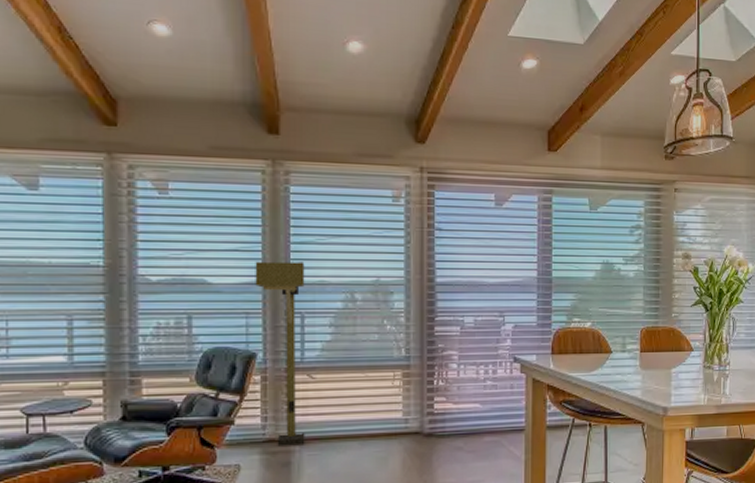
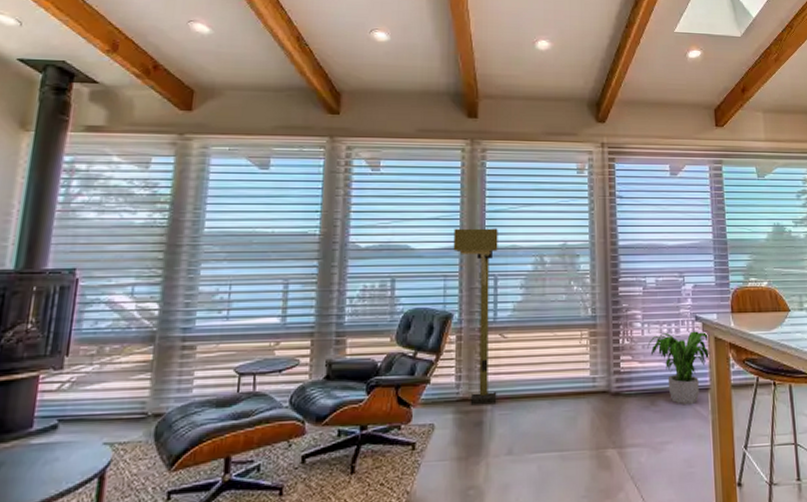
potted plant: none [463,372,527,446] -> present [647,331,710,405]

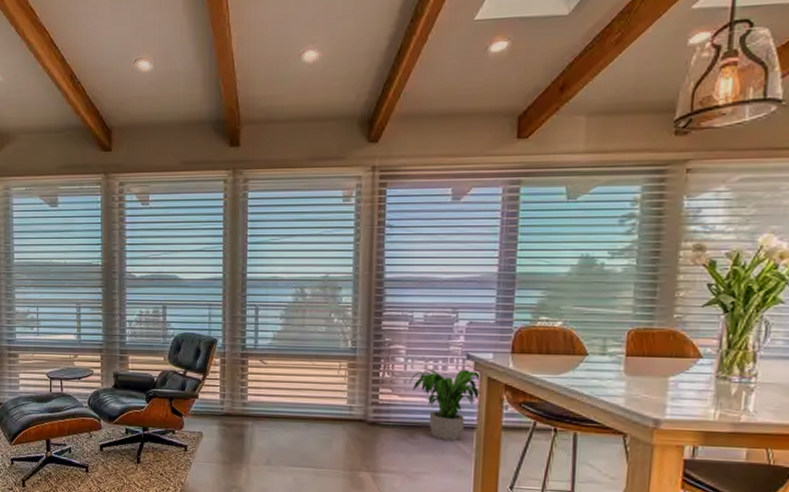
floor lamp: present [453,228,498,406] -> none [217,260,260,421]

